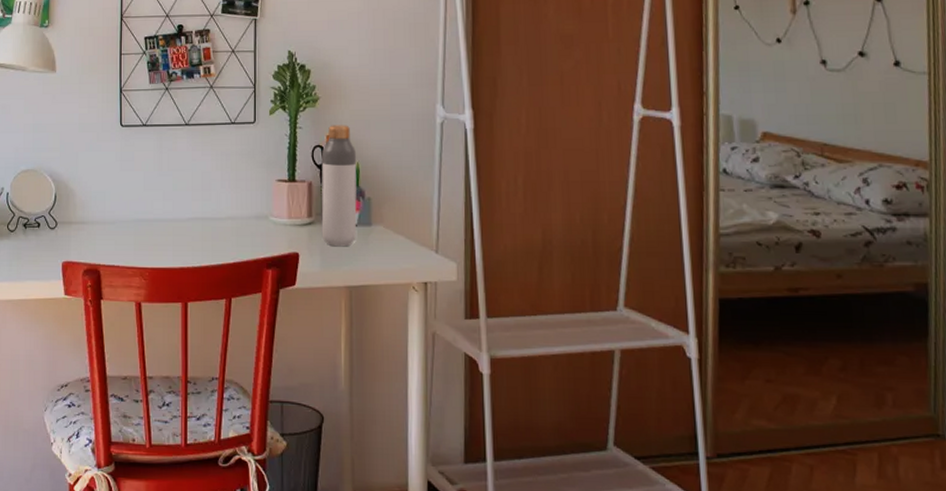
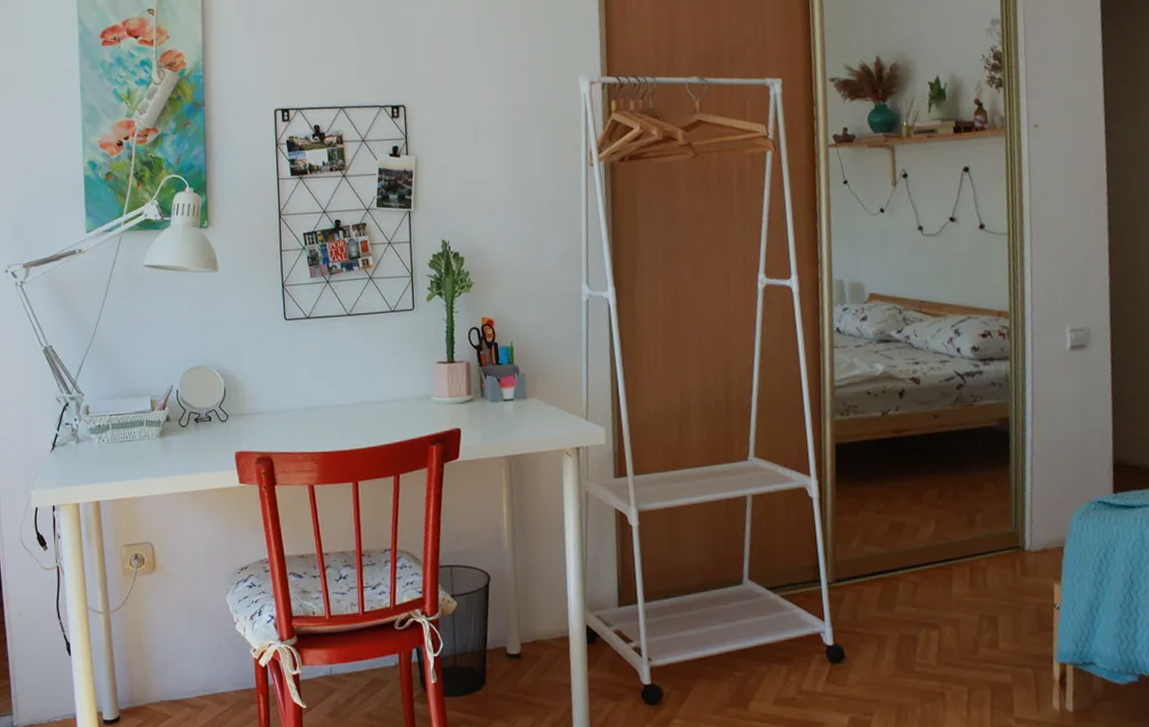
bottle: present [321,125,357,247] -> none [477,307,513,421]

